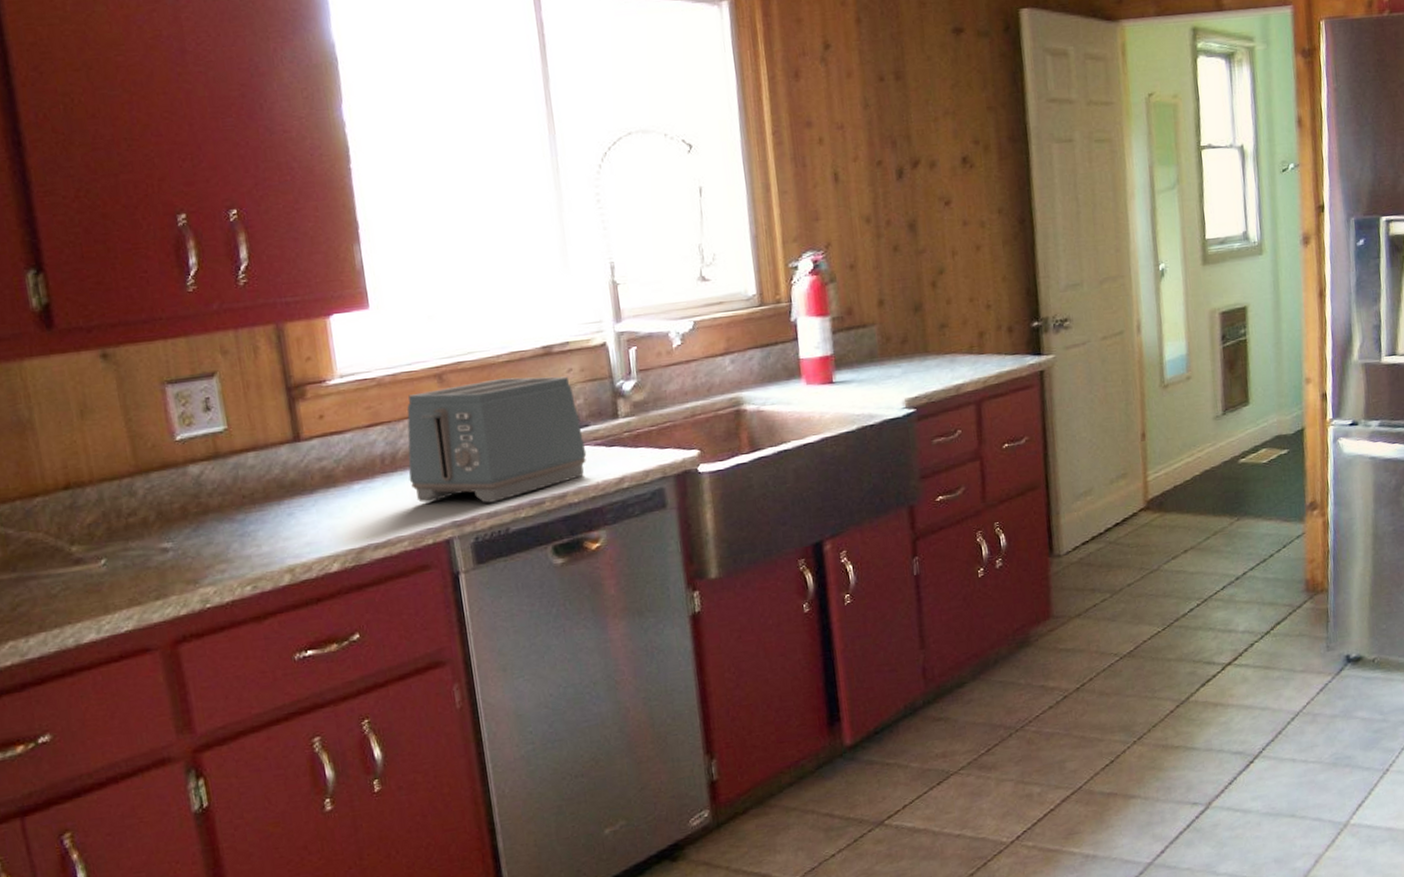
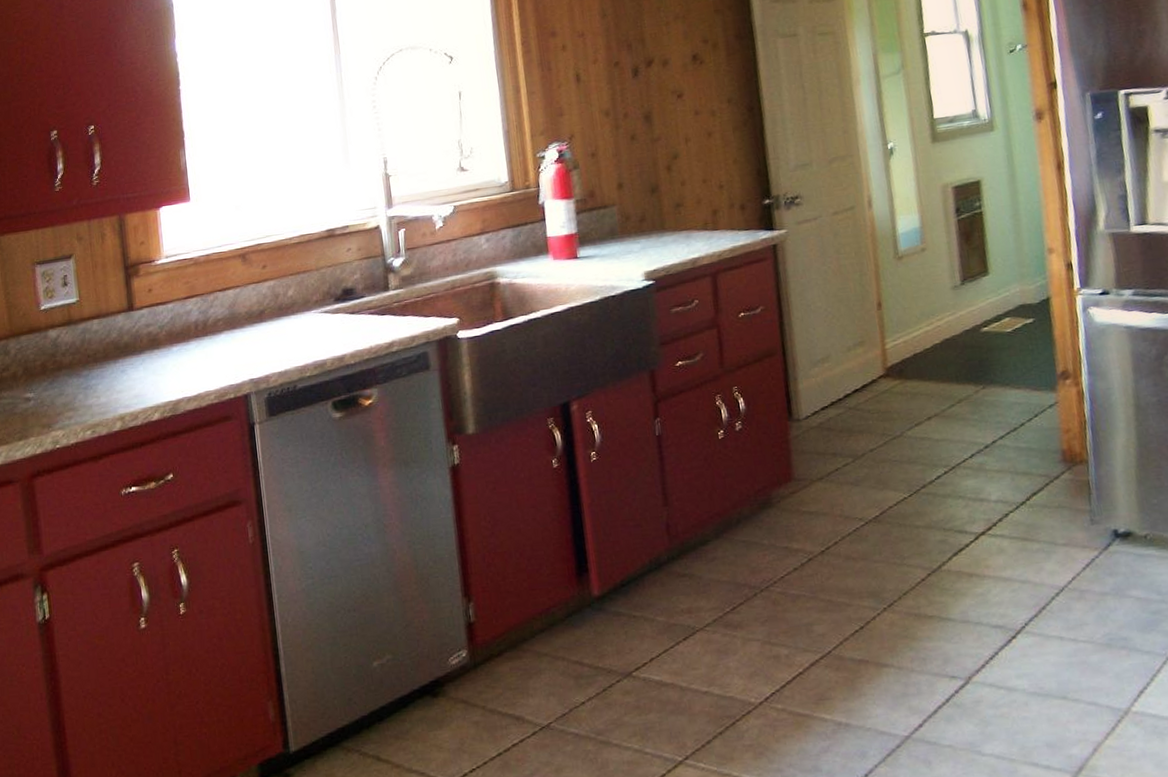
toaster: present [407,376,587,503] -> none [216,255,362,364]

